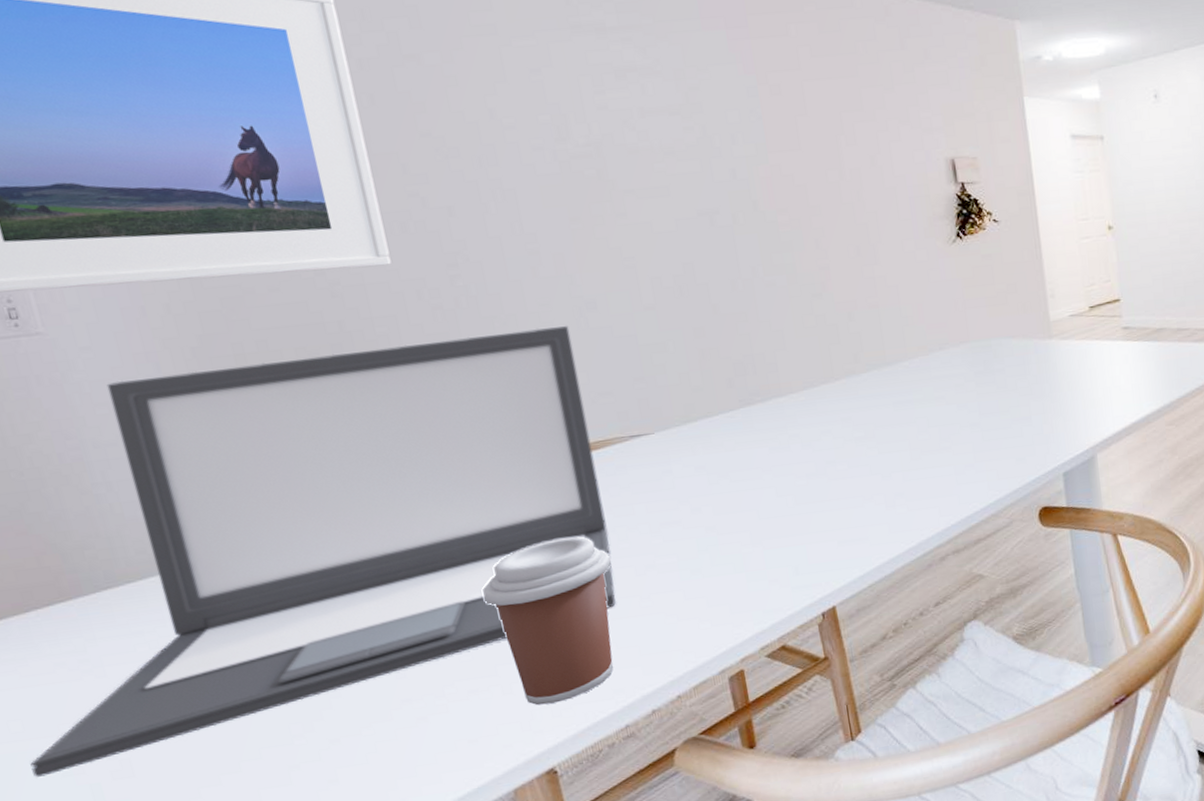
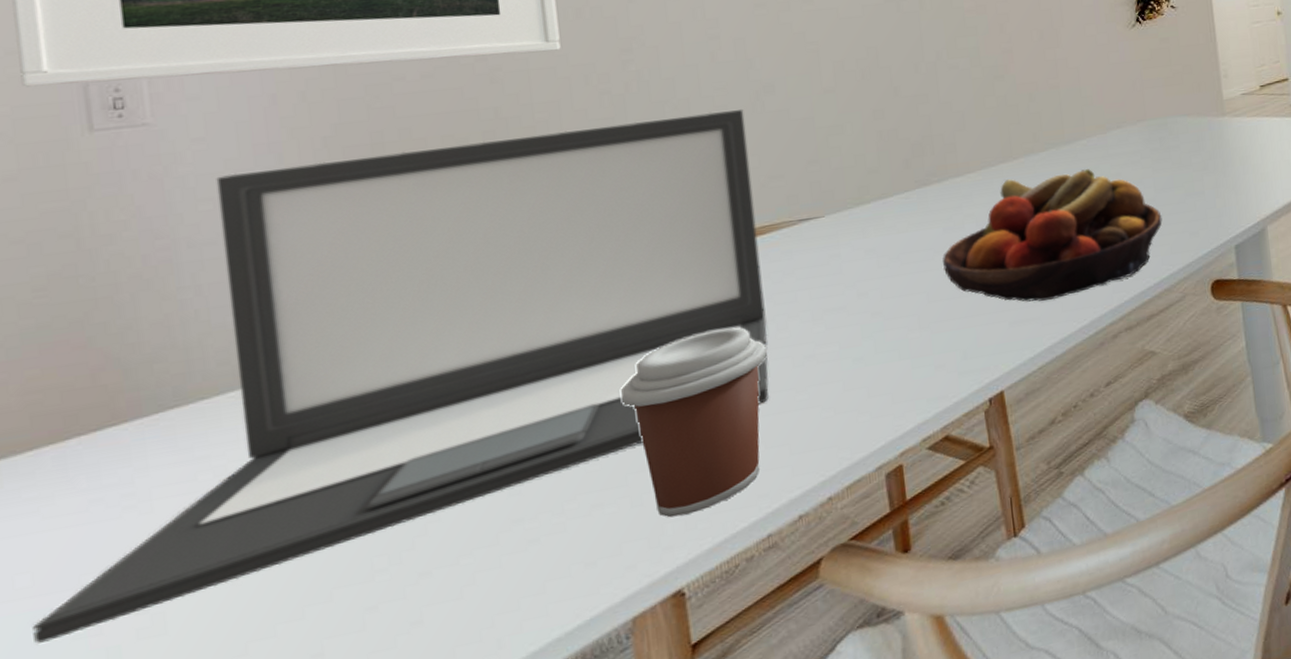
fruit bowl: none [770,391,988,522] -> present [942,169,1163,302]

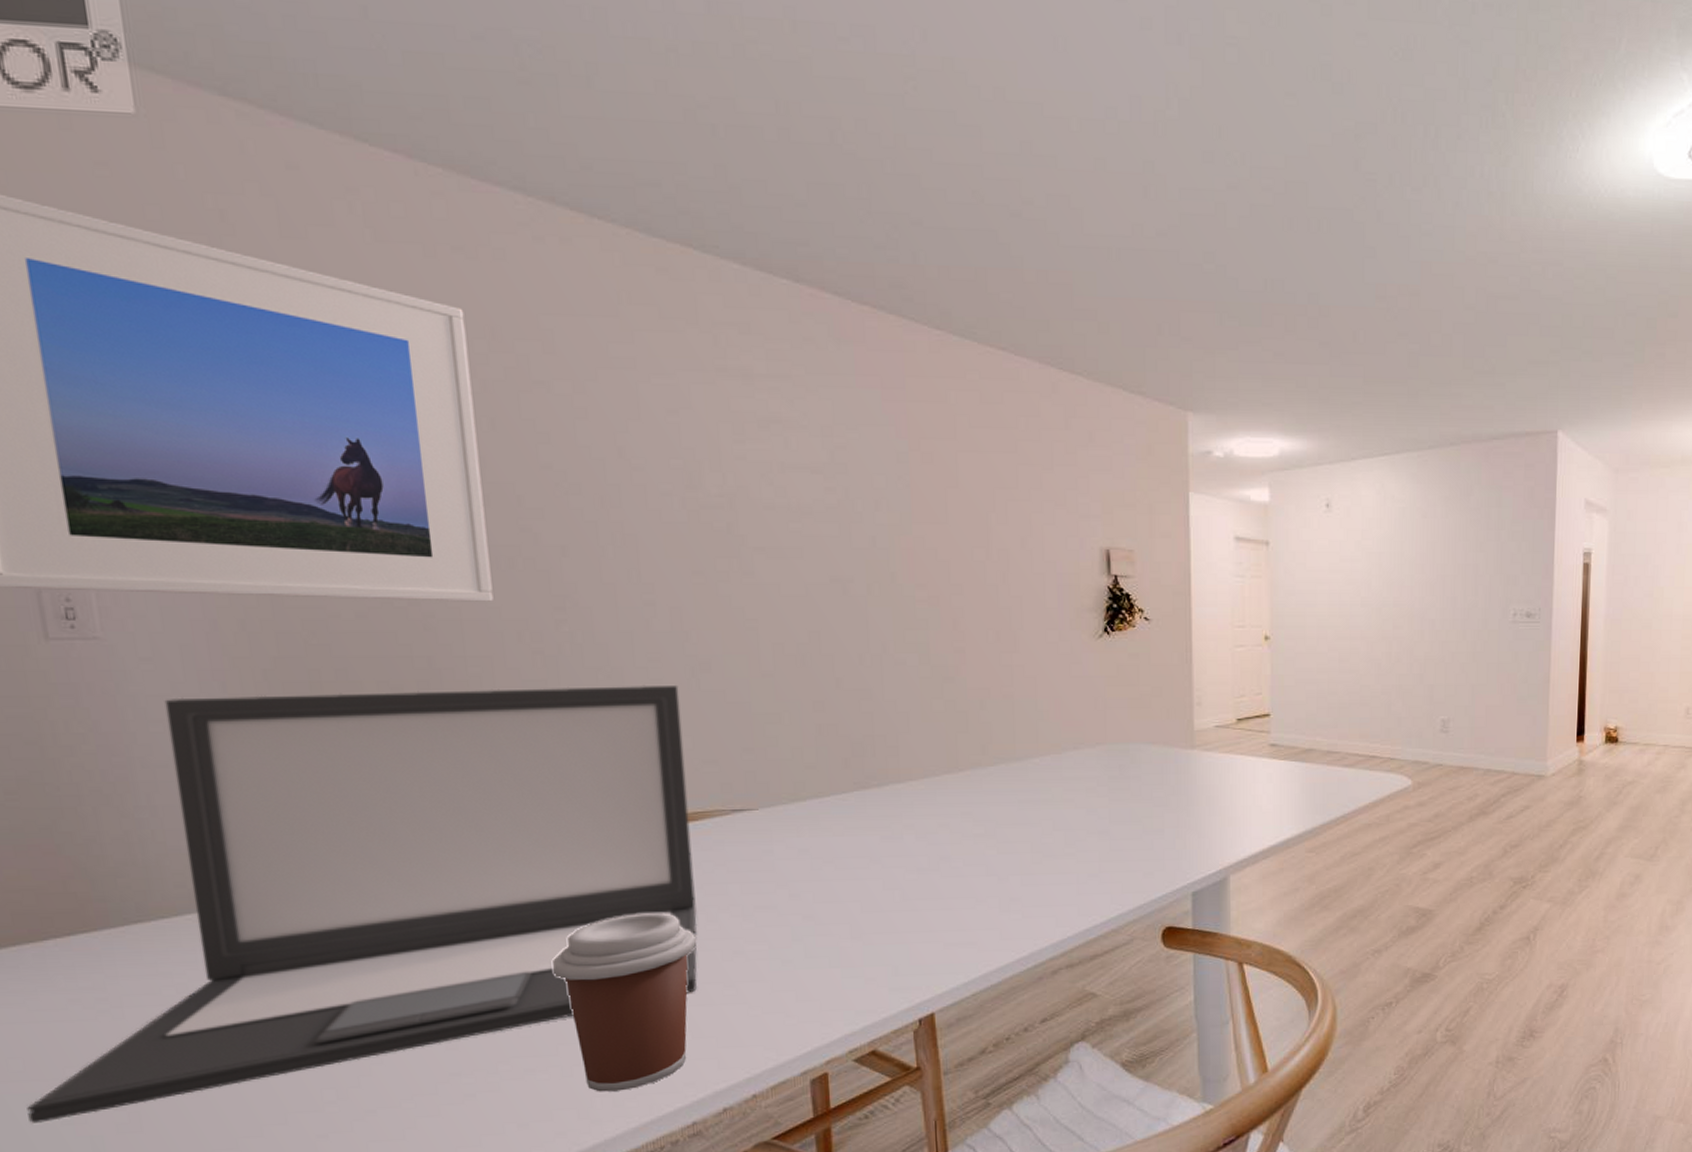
fruit bowl: present [942,169,1163,302] -> none [879,791,1115,926]

